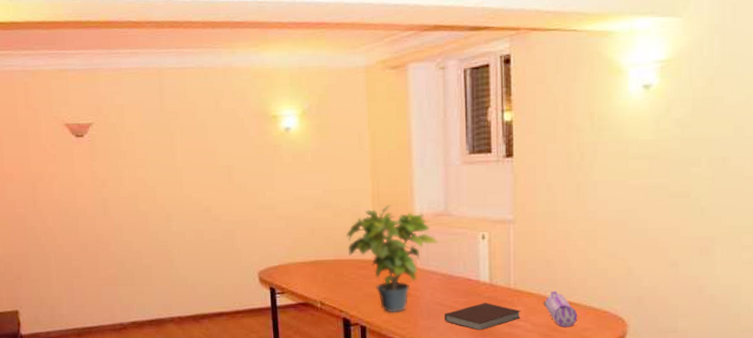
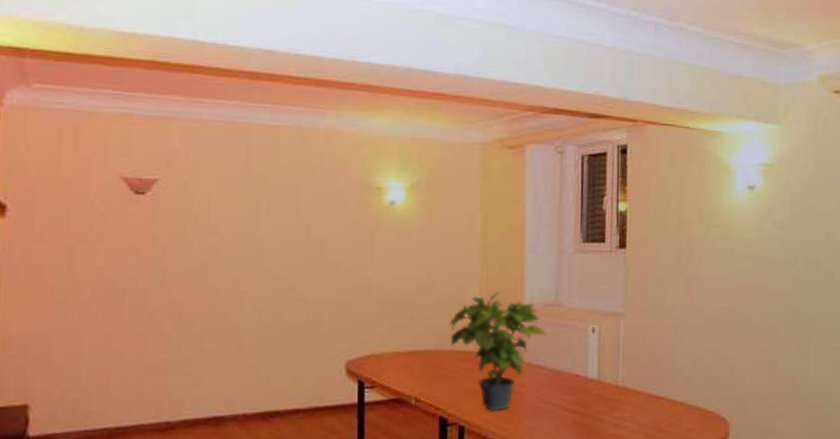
notebook: present [444,303,521,331] -> none [550,401,628,432]
pencil case: present [543,291,578,327] -> none [650,389,683,428]

